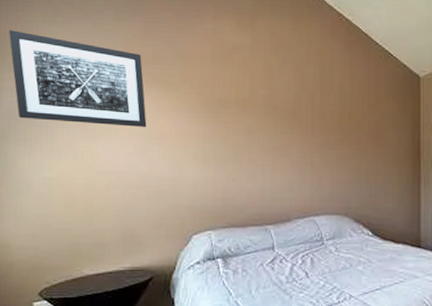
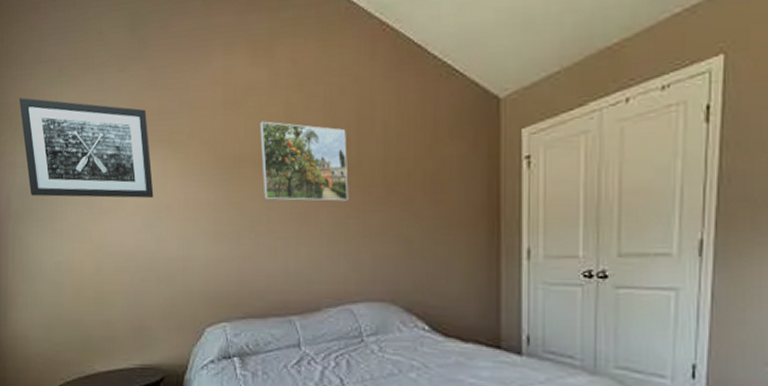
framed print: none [243,74,314,140] -> present [260,121,349,202]

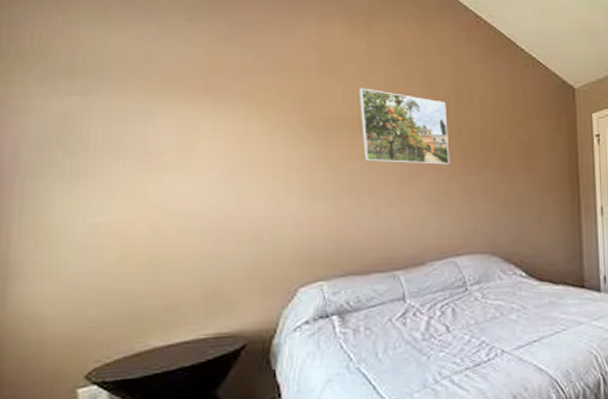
wall art: present [19,98,154,198] -> none [38,33,234,154]

